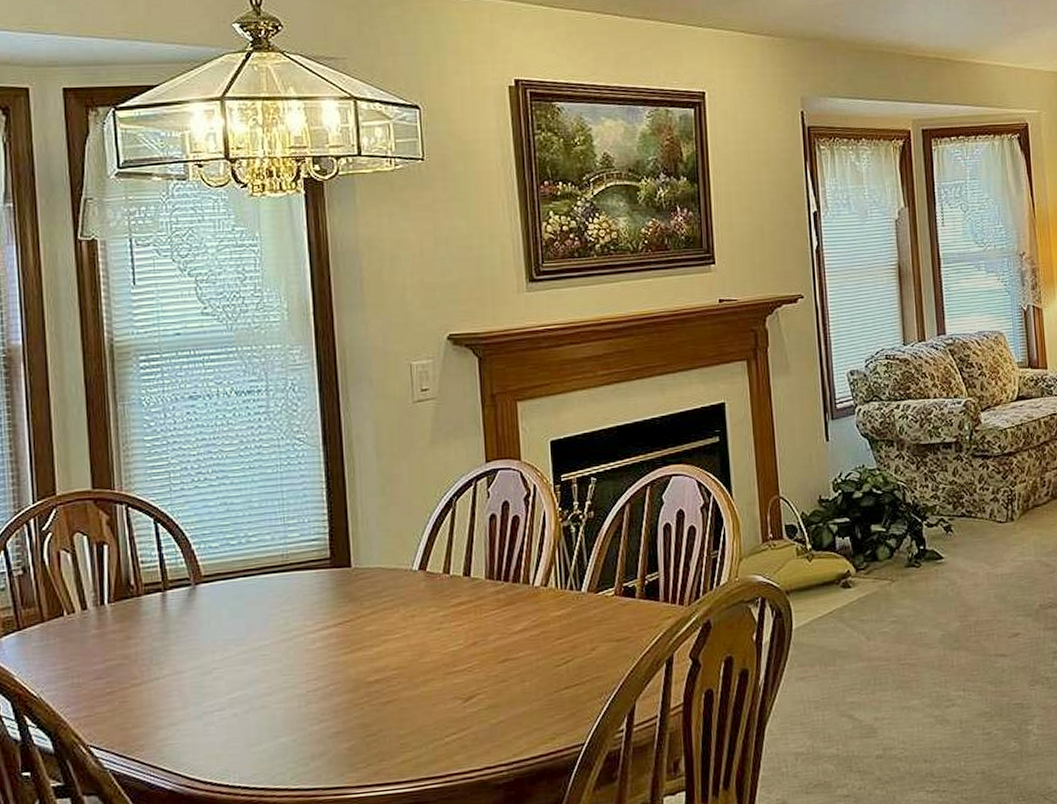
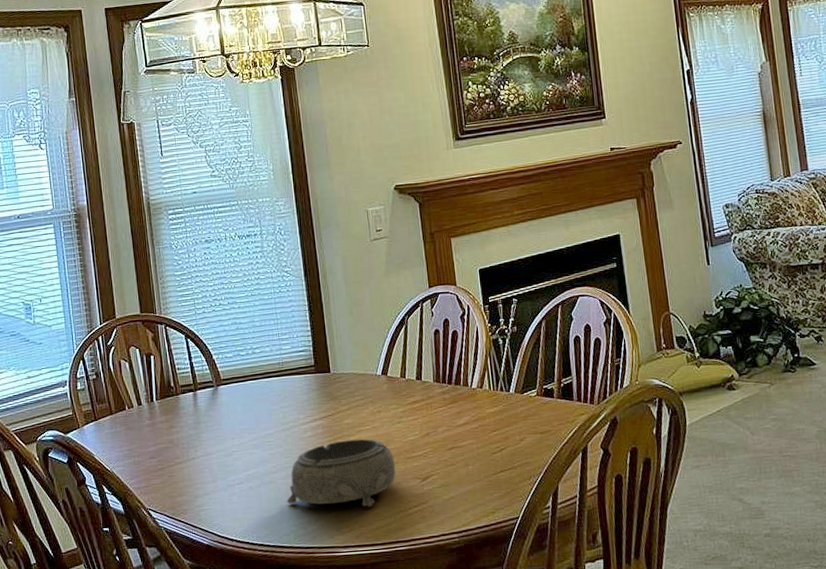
decorative bowl: none [284,650,431,736] -> present [287,439,396,507]

